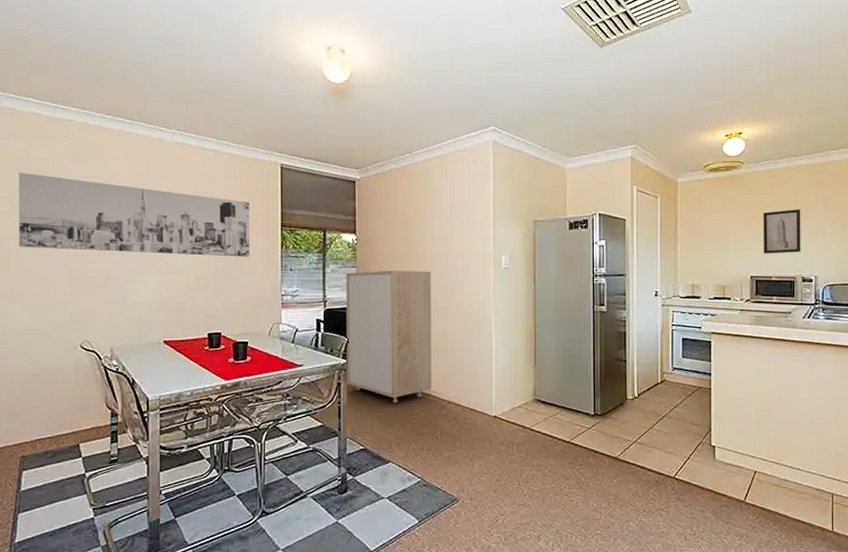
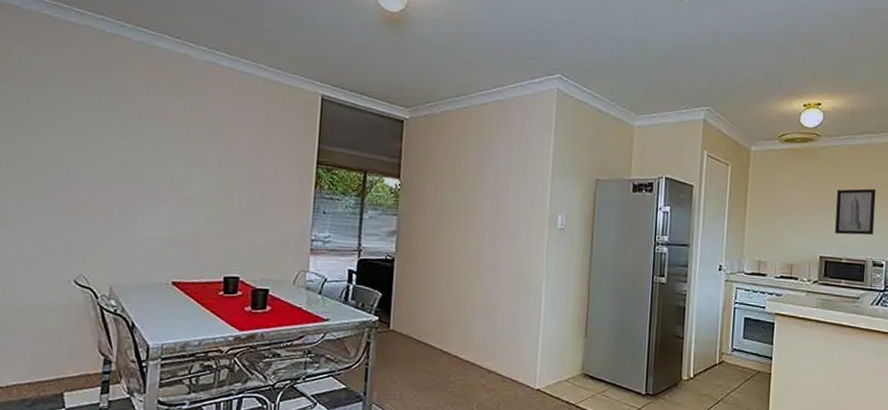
wall art: present [19,172,250,257] -> none [11,78,284,195]
storage cabinet: present [346,270,431,403] -> none [377,220,480,369]

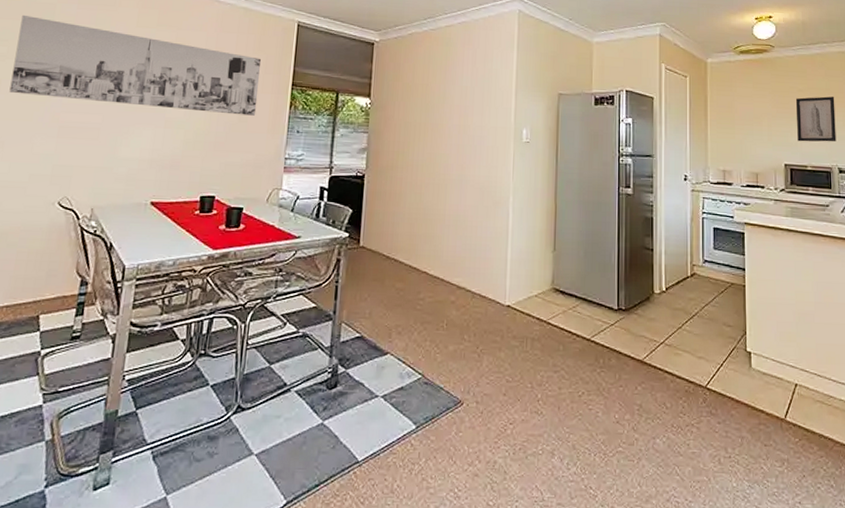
wall art: none [11,78,284,195] -> present [9,14,262,116]

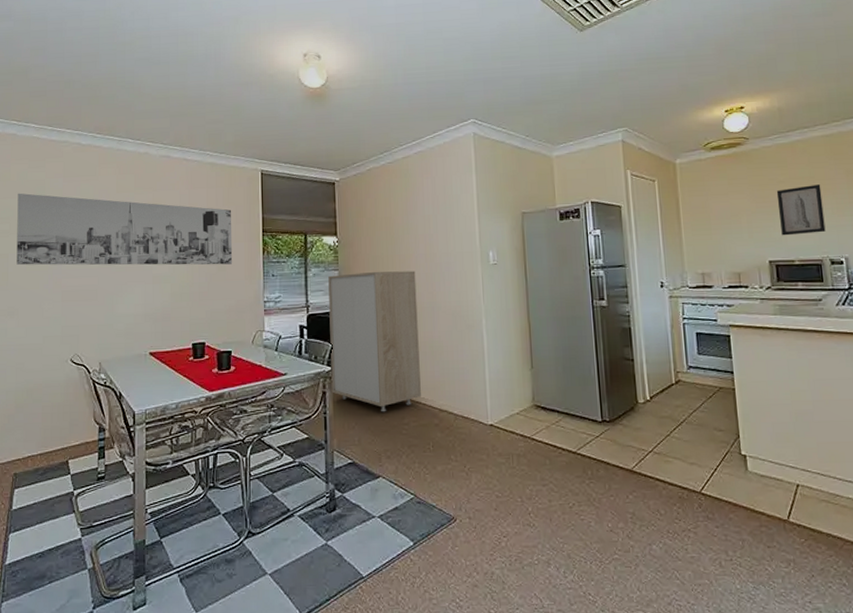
storage cabinet: none [347,137,447,285] -> present [328,271,421,412]

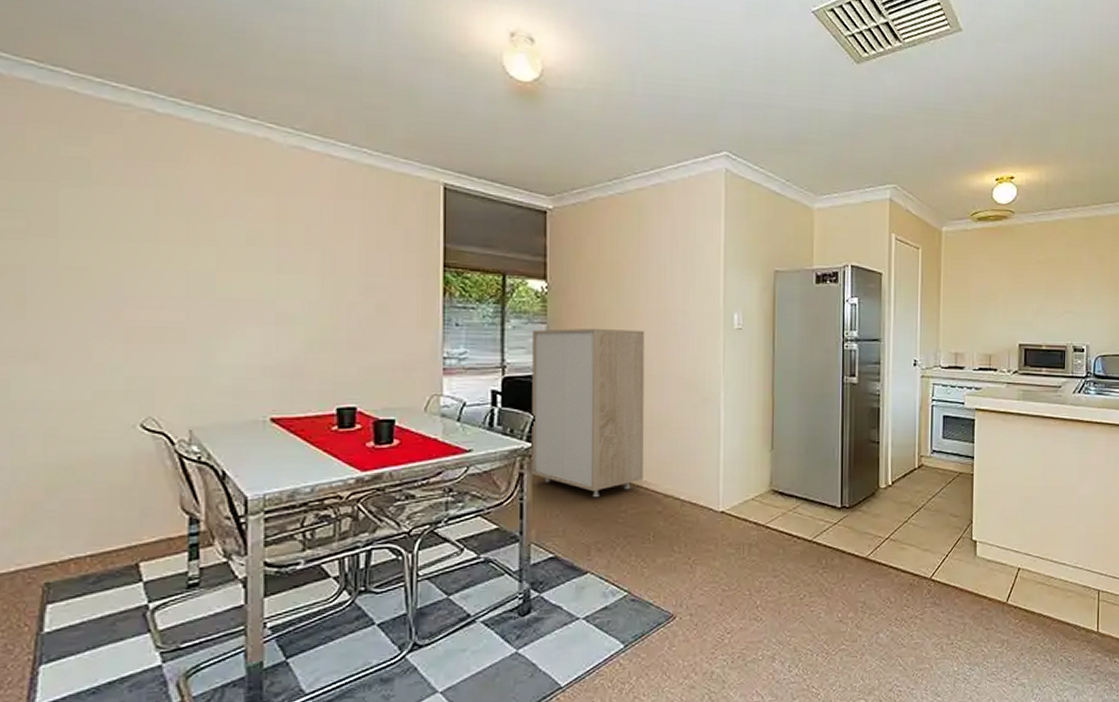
wall art: present [16,193,233,266] -> none [40,174,400,306]
wall art: present [776,184,826,236] -> none [1033,268,1074,319]

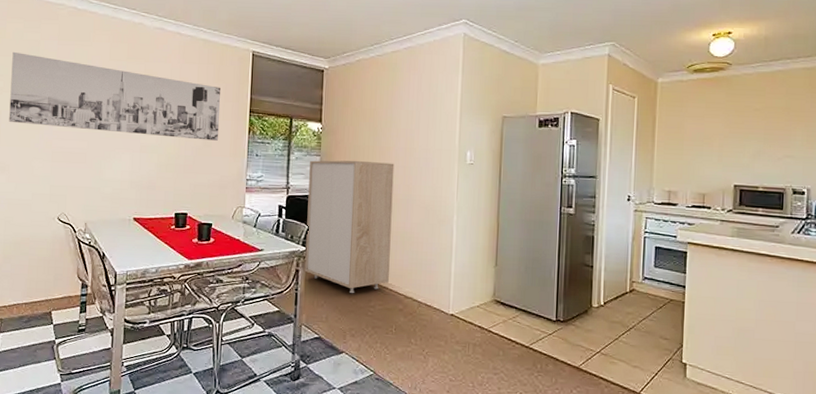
wall art: none [40,174,400,306] -> present [9,51,221,141]

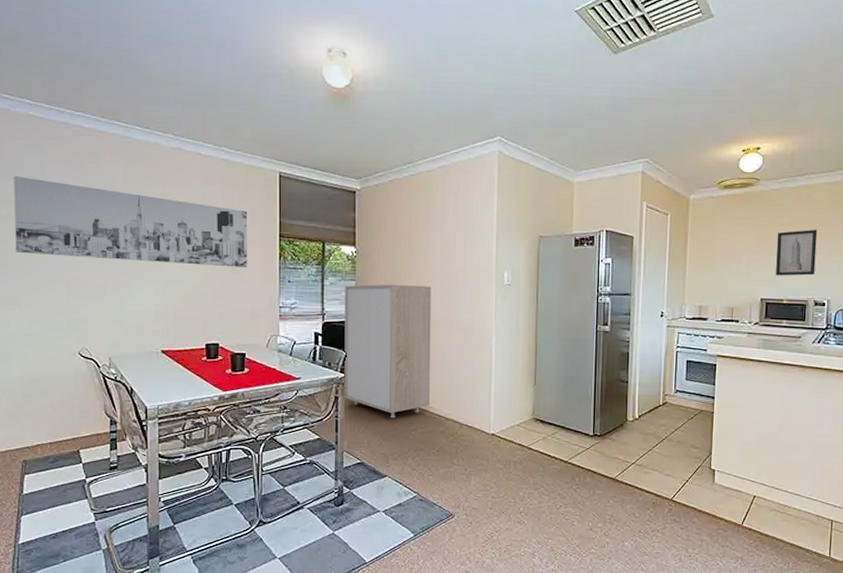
wall art: none [750,115,795,163] -> present [776,230,818,276]

